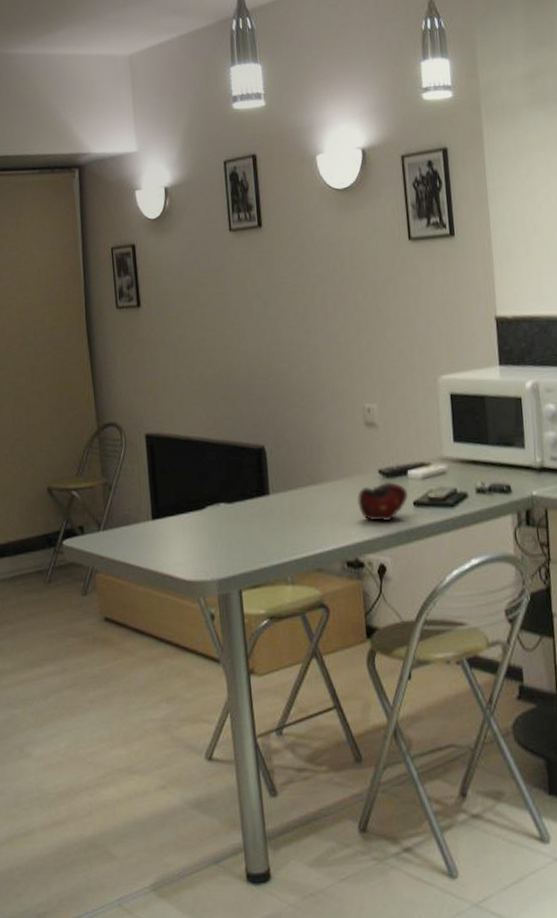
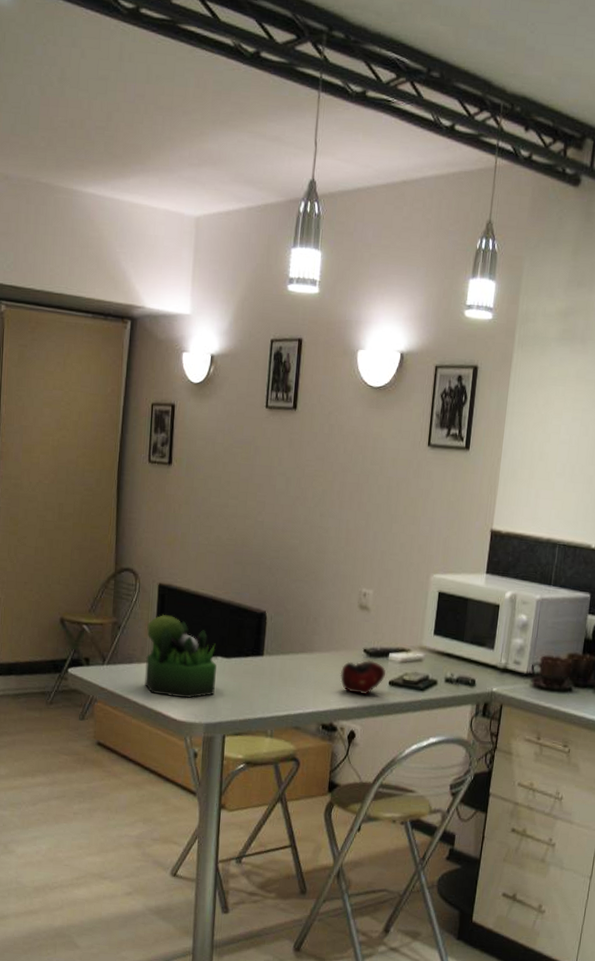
plant: none [140,466,223,556] -> present [145,615,217,699]

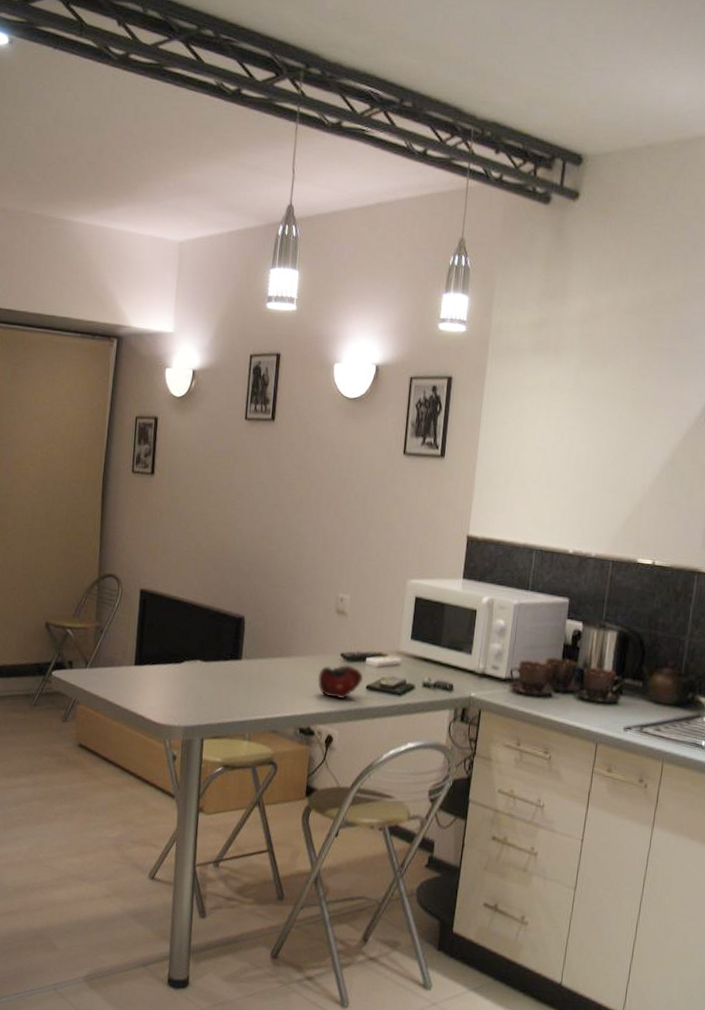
plant: present [145,615,217,699] -> none [125,619,196,702]

